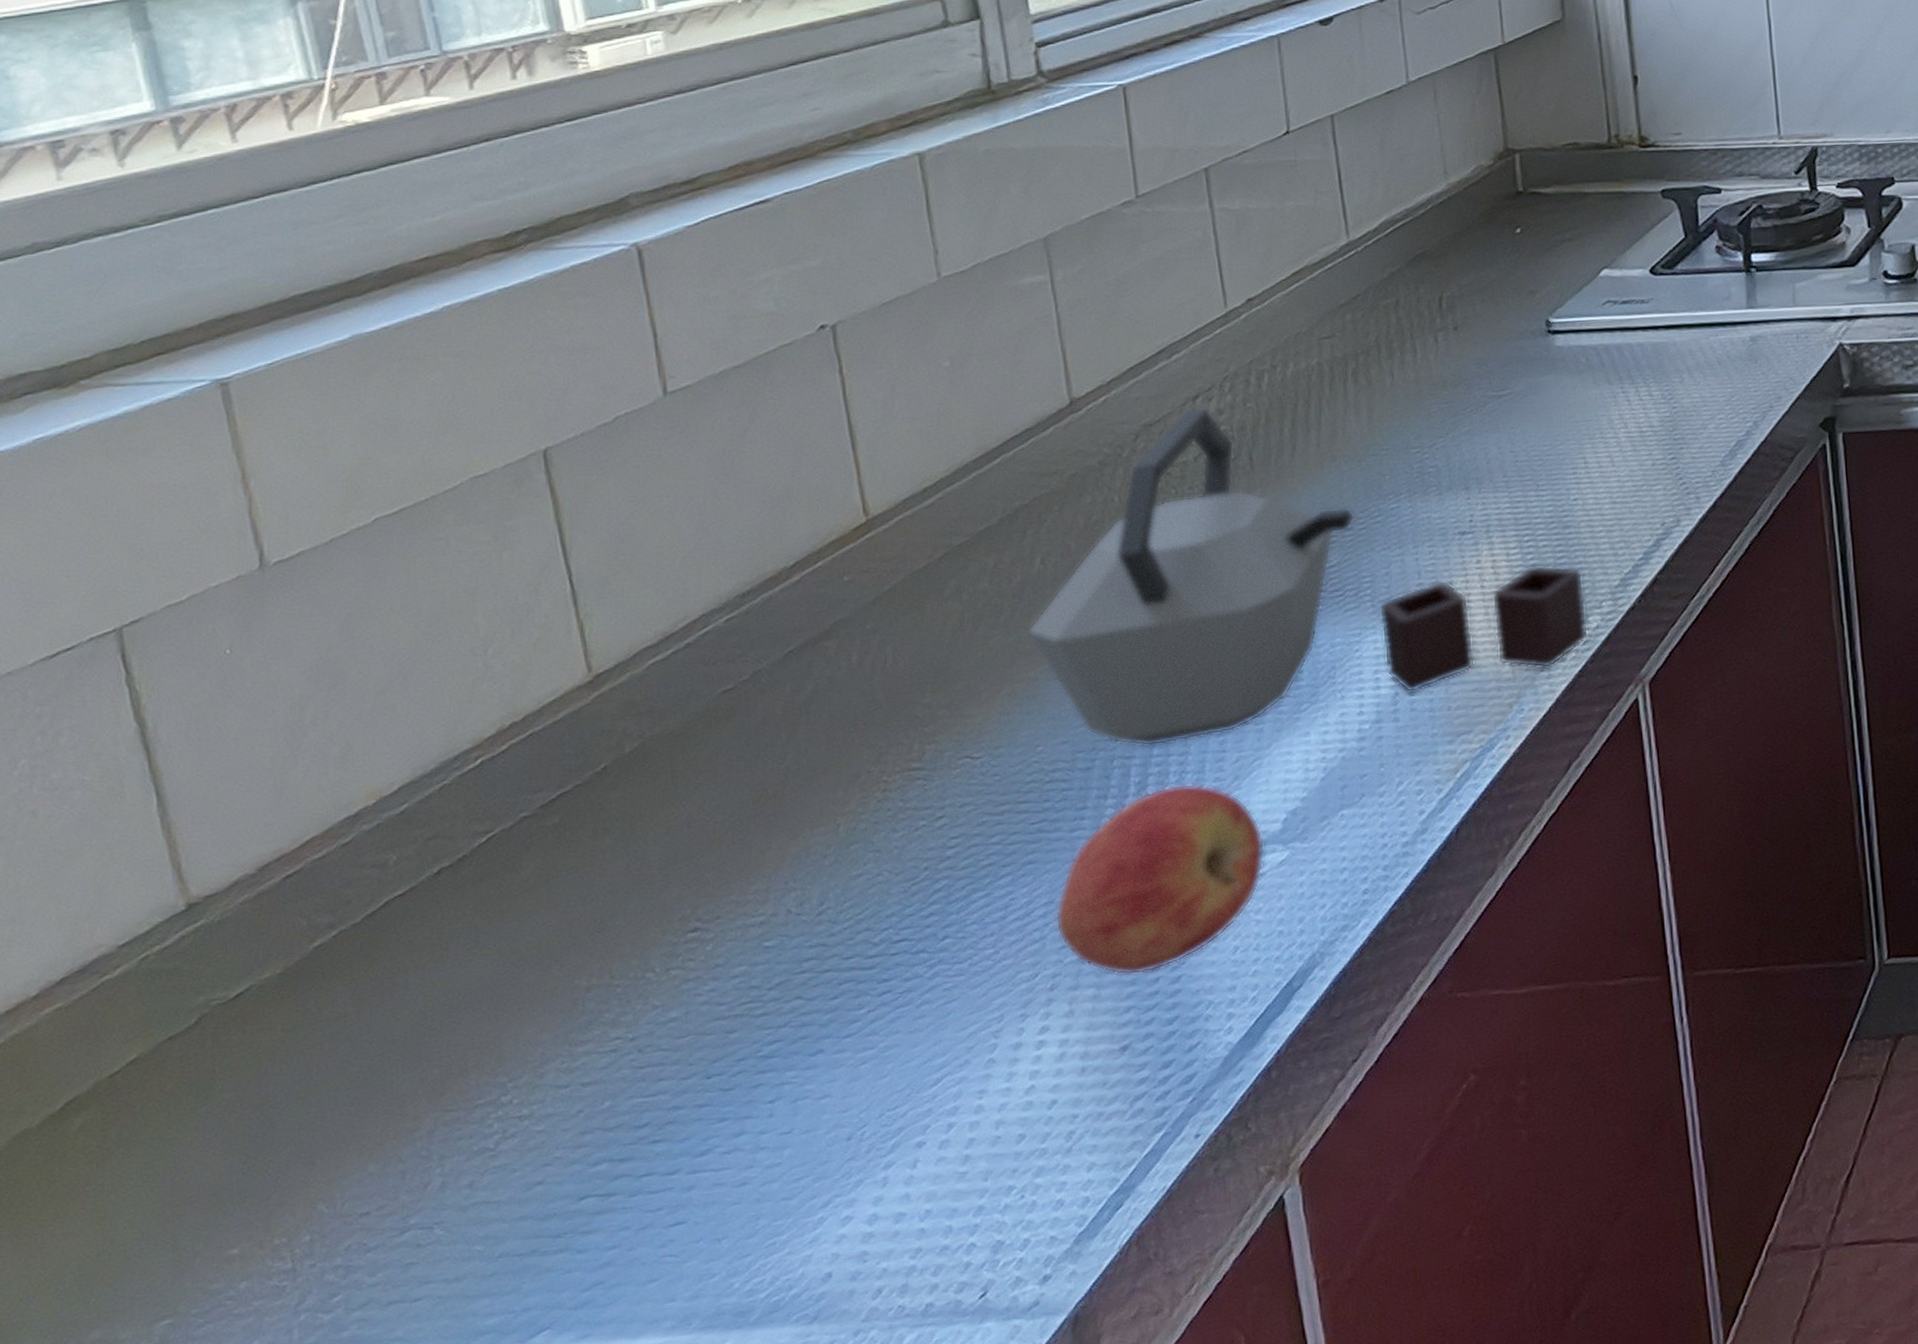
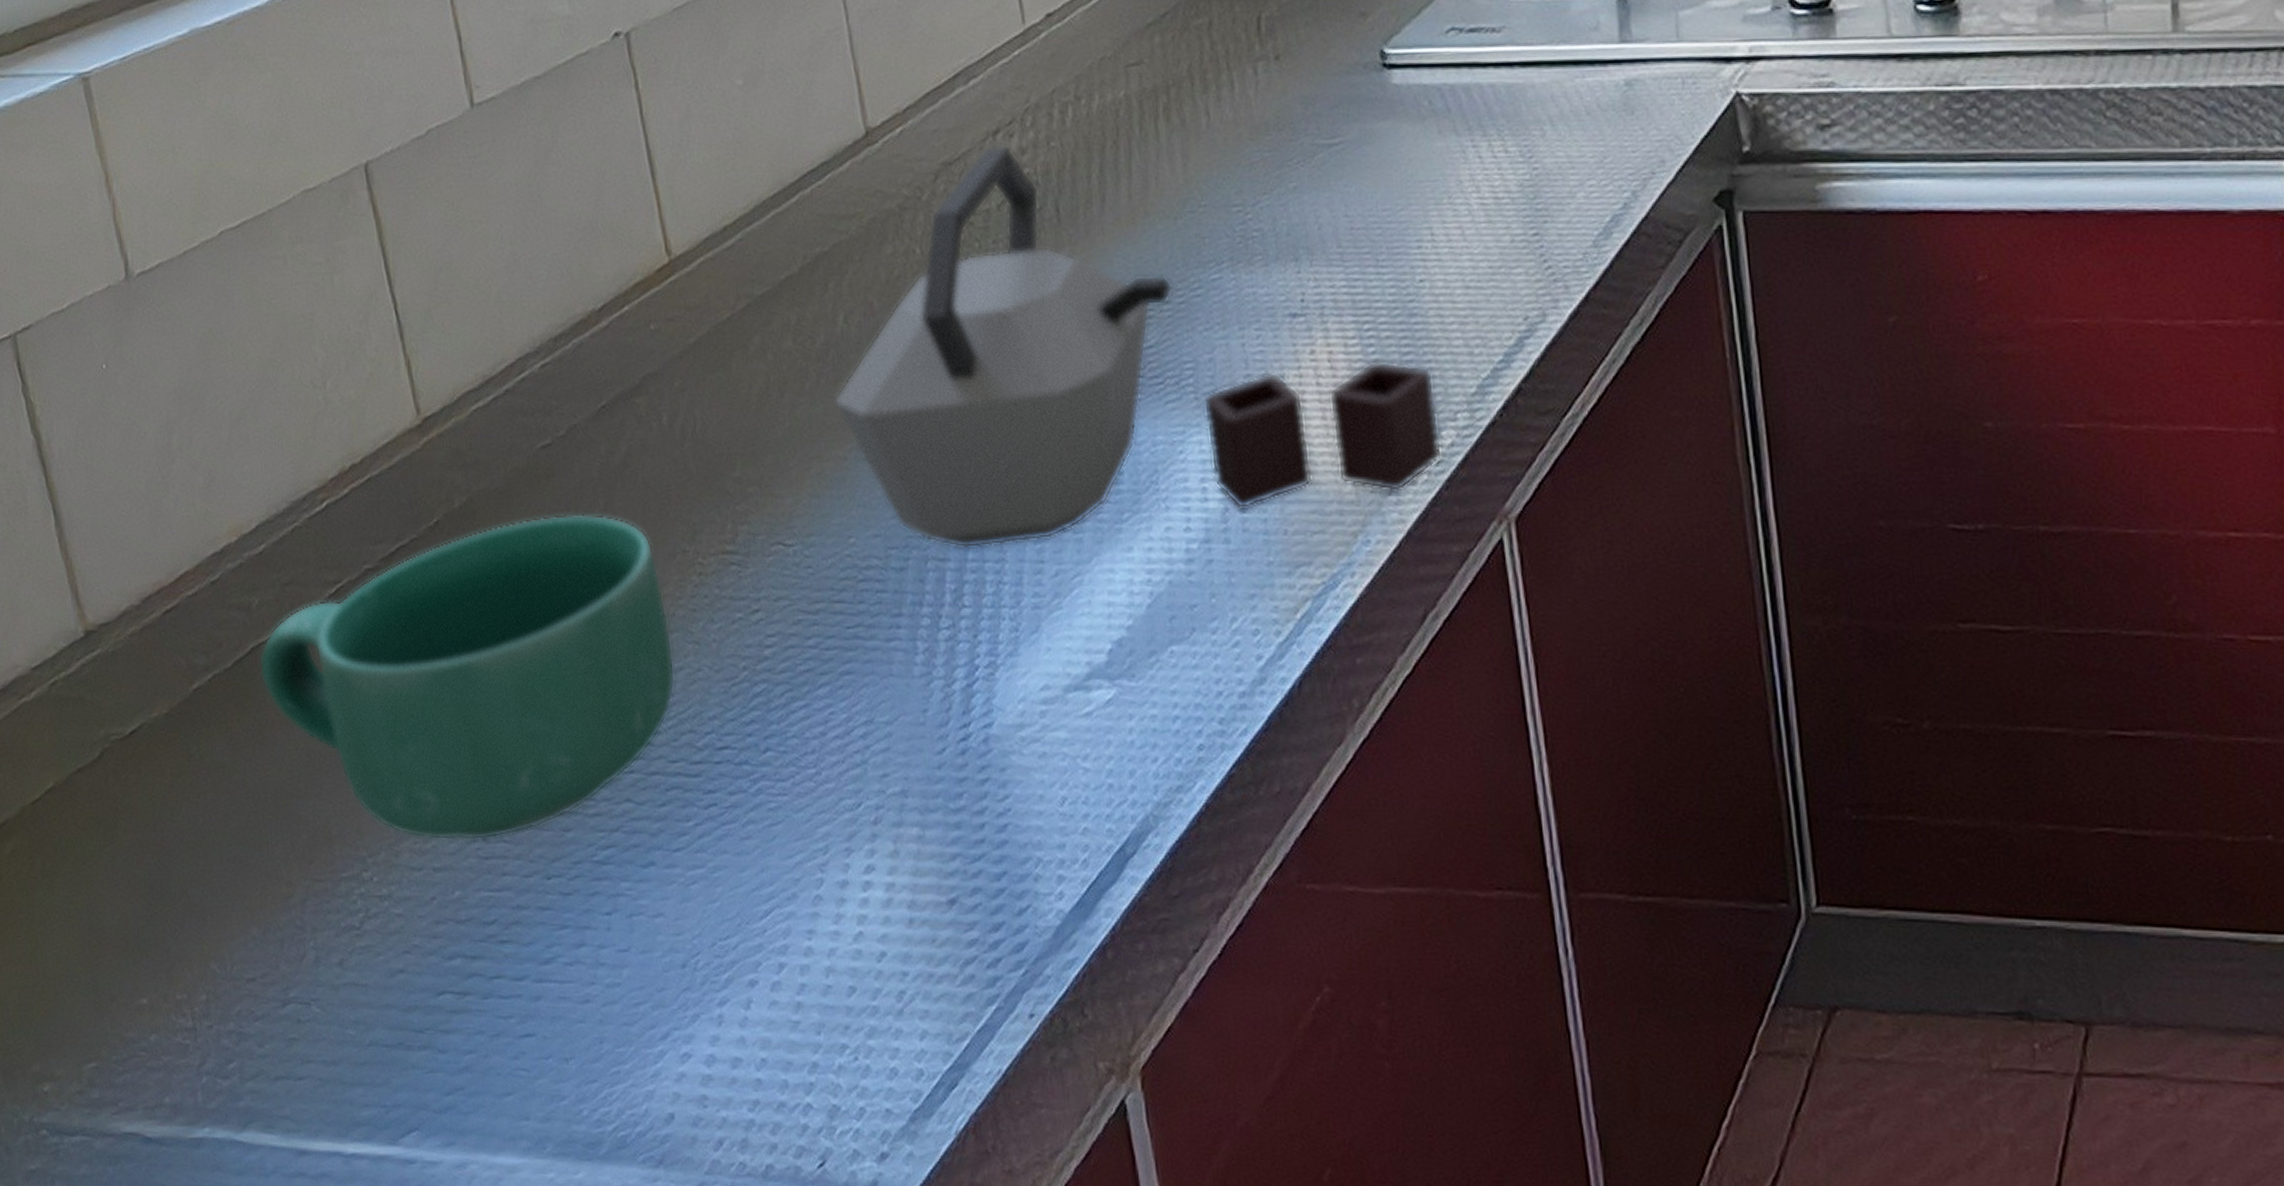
mug: none [393,746,854,1059] -> present [258,514,676,841]
apple: present [1055,783,1265,976] -> none [875,596,1091,818]

